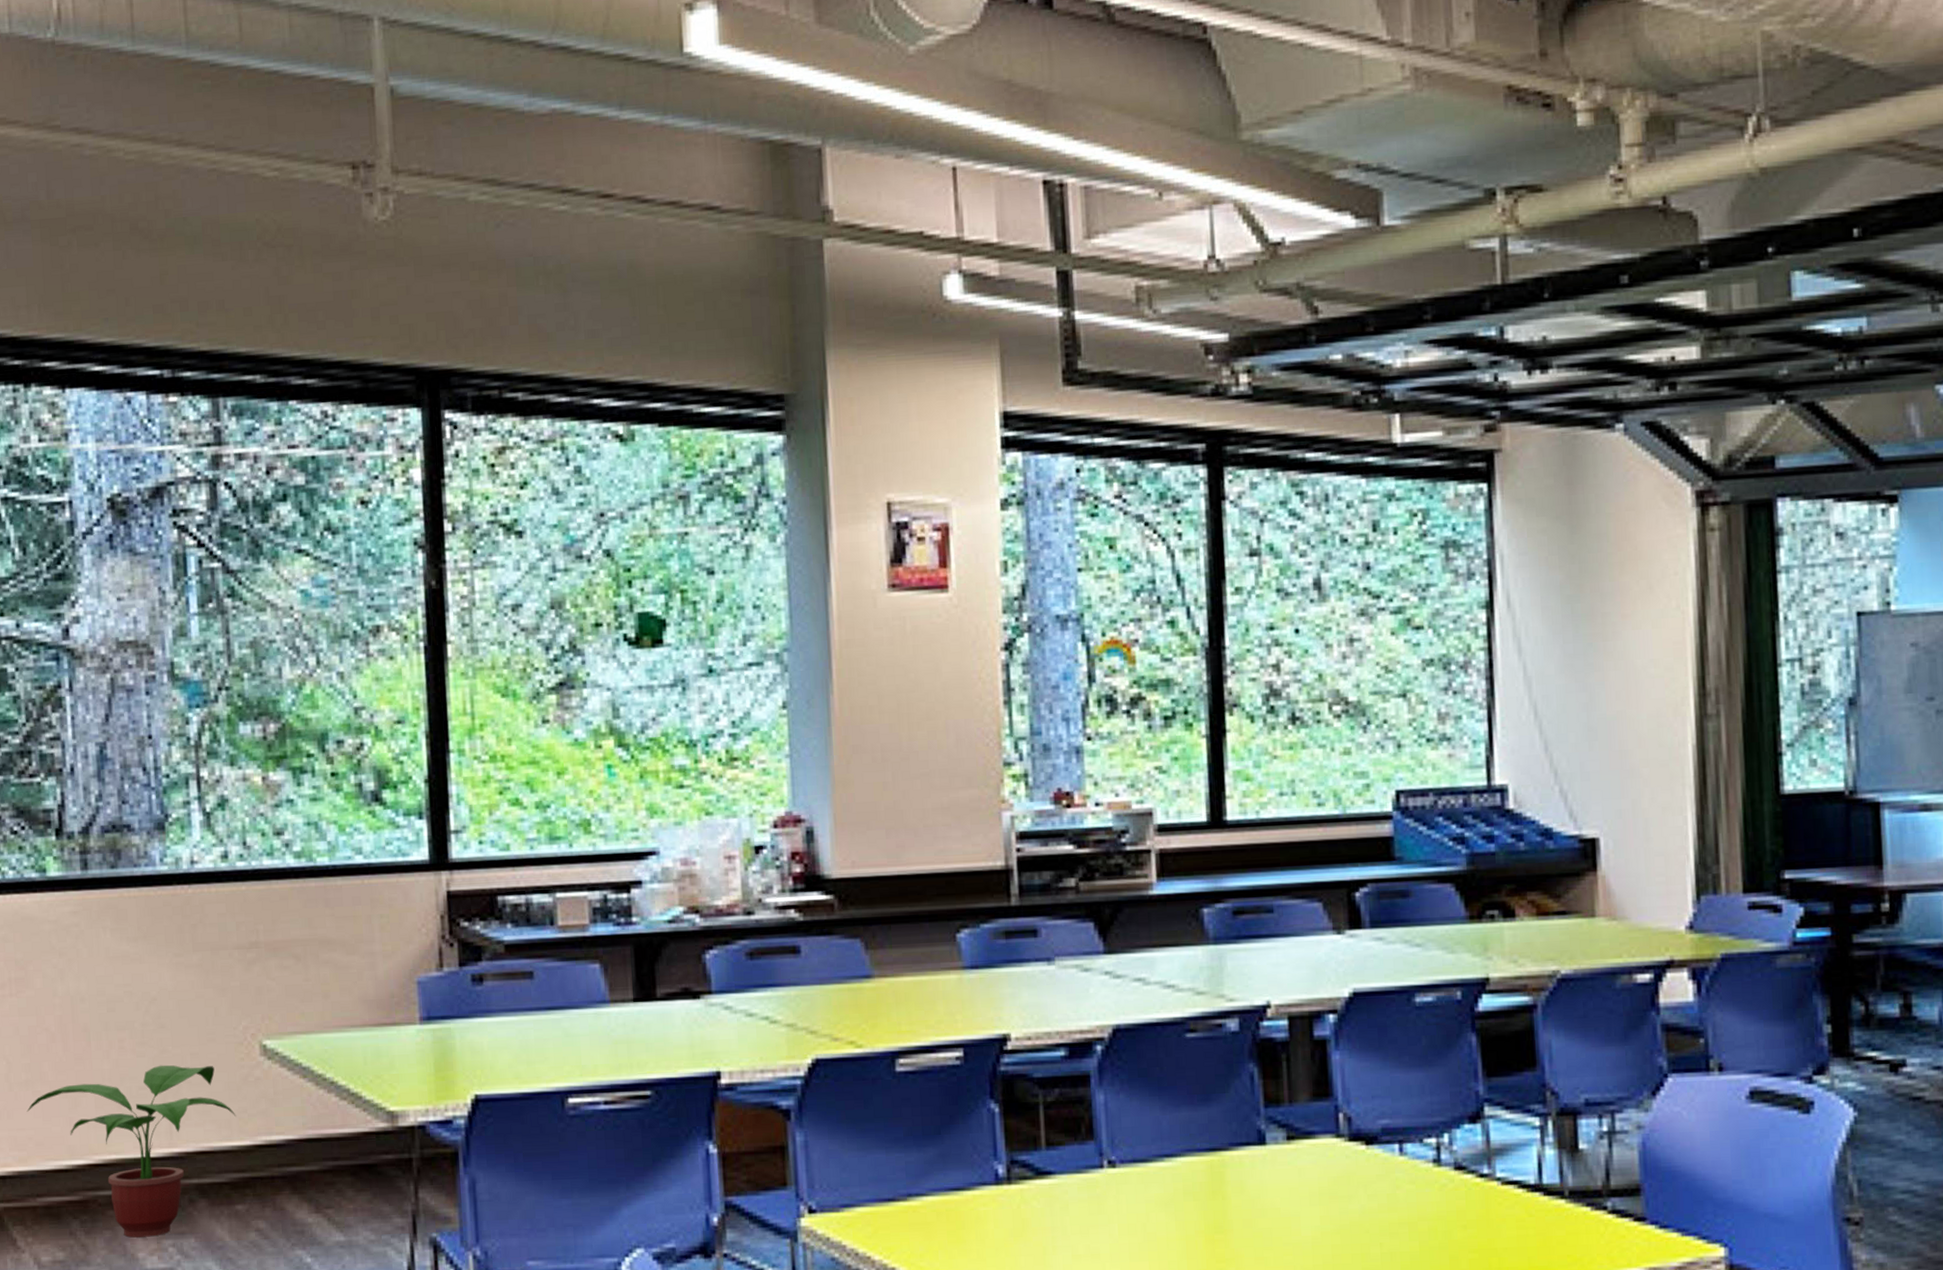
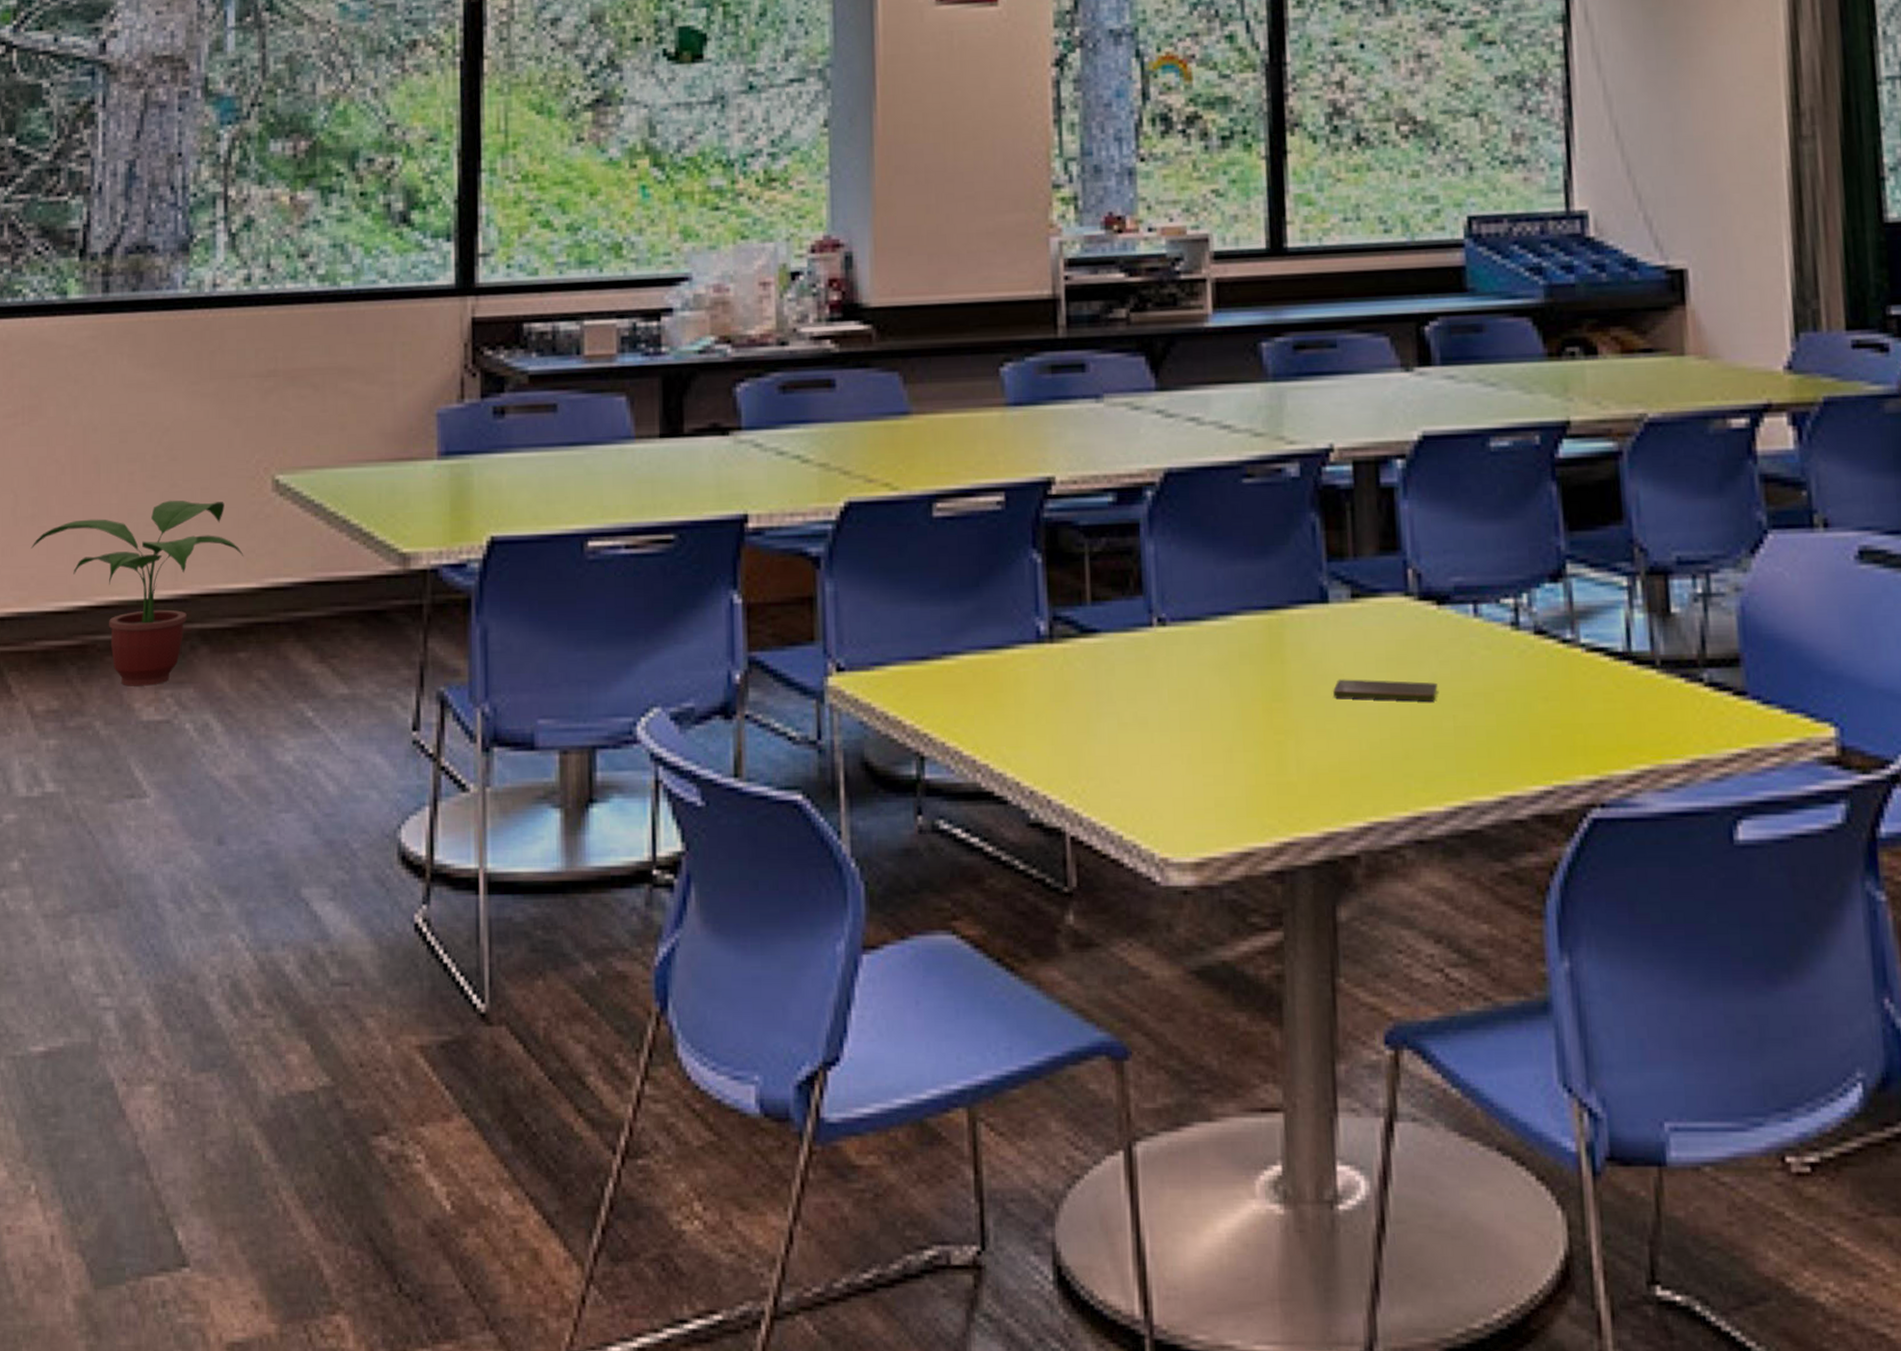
phone: none [1270,1212,1366,1231] -> present [1333,679,1438,702]

